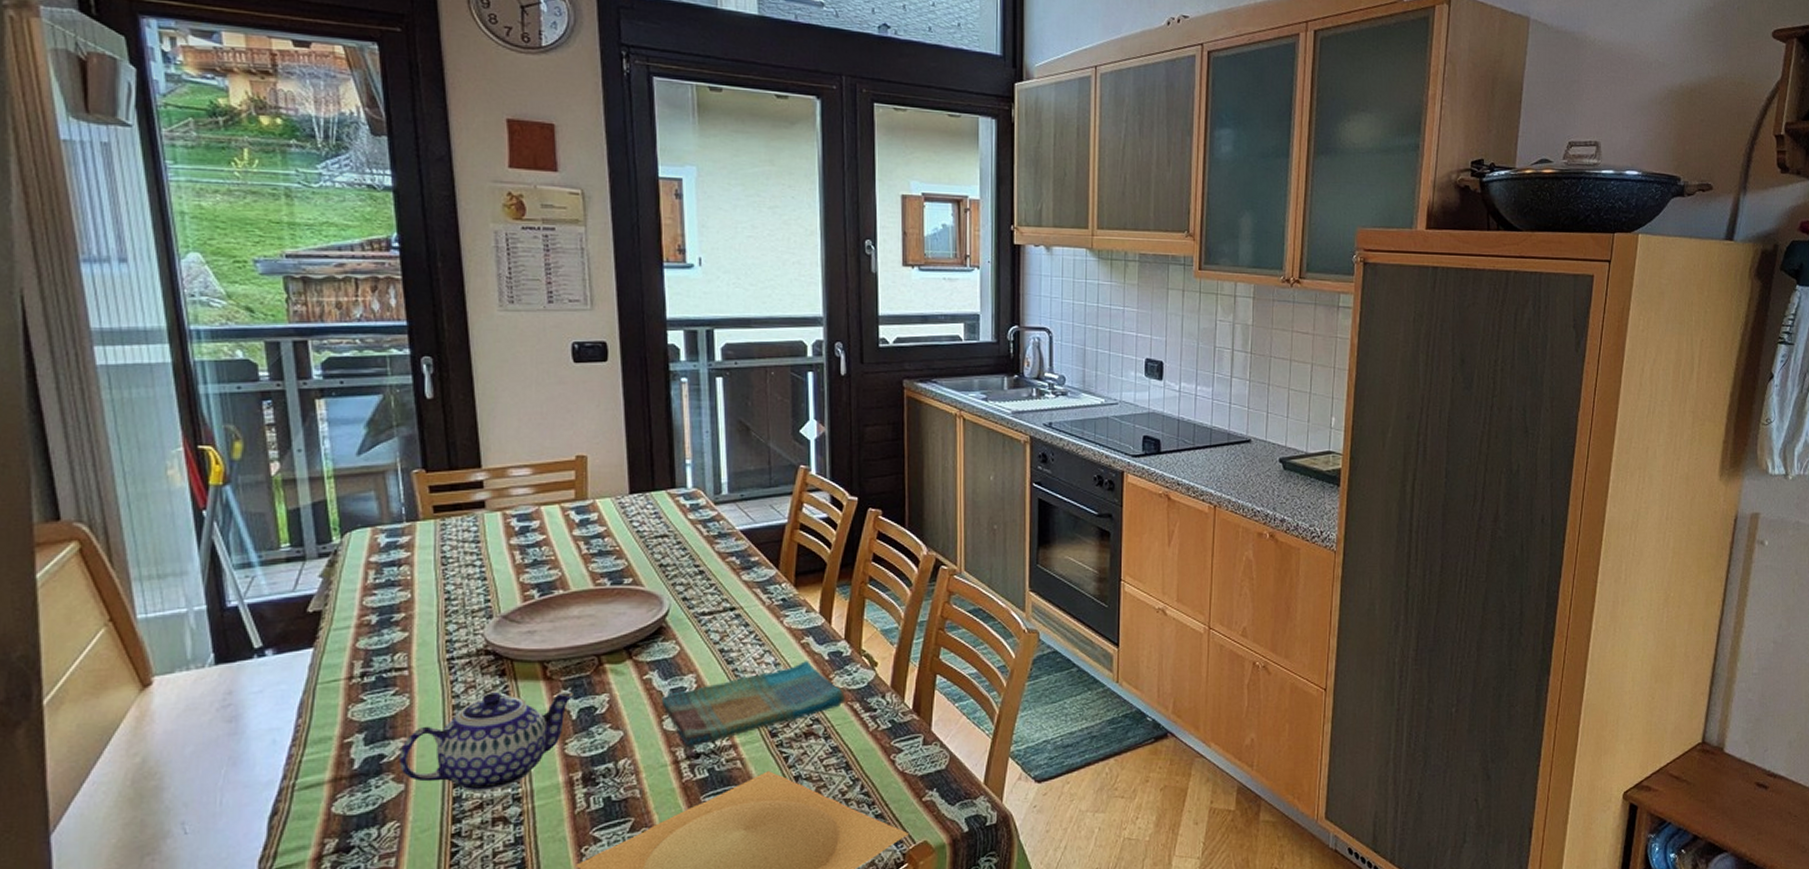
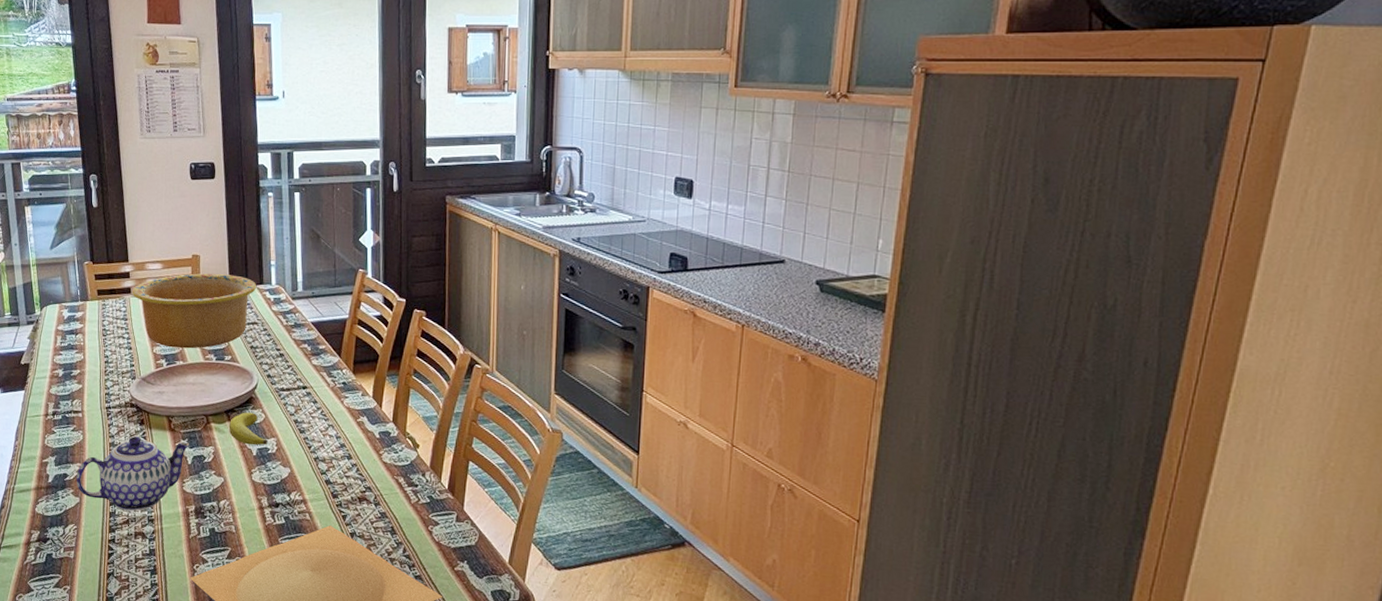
bowl: none [486,478,666,574] -> present [132,273,256,349]
banana: none [629,645,684,686] -> present [228,412,268,446]
dish towel: present [661,661,845,748] -> none [251,437,392,498]

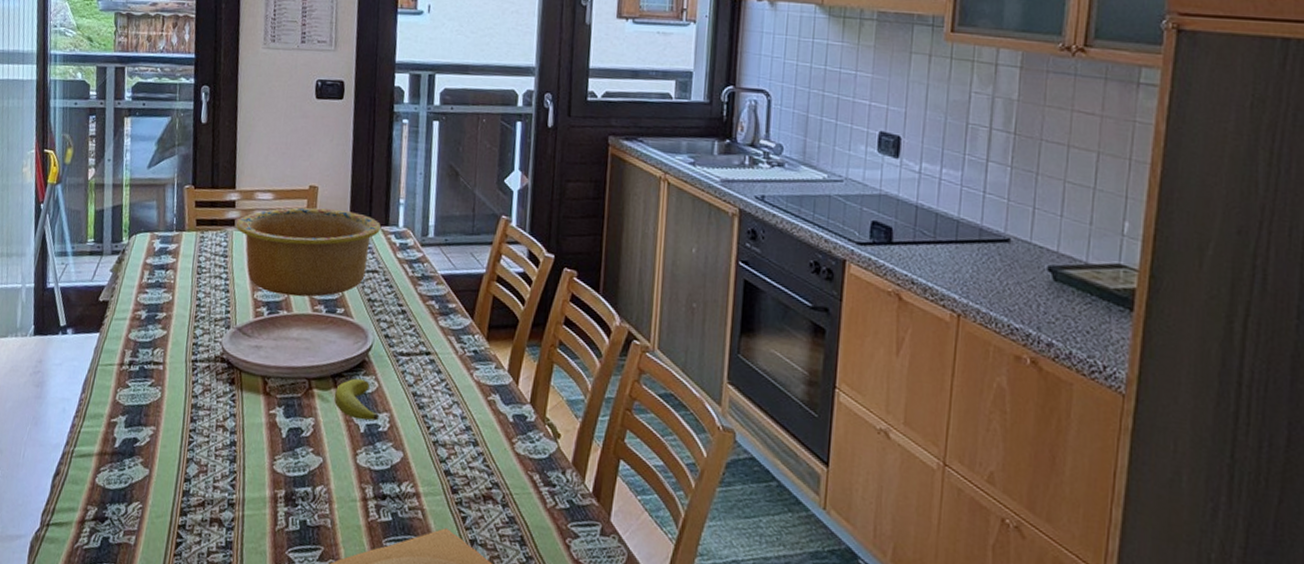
teapot: present [76,436,189,512] -> none [147,398,286,492]

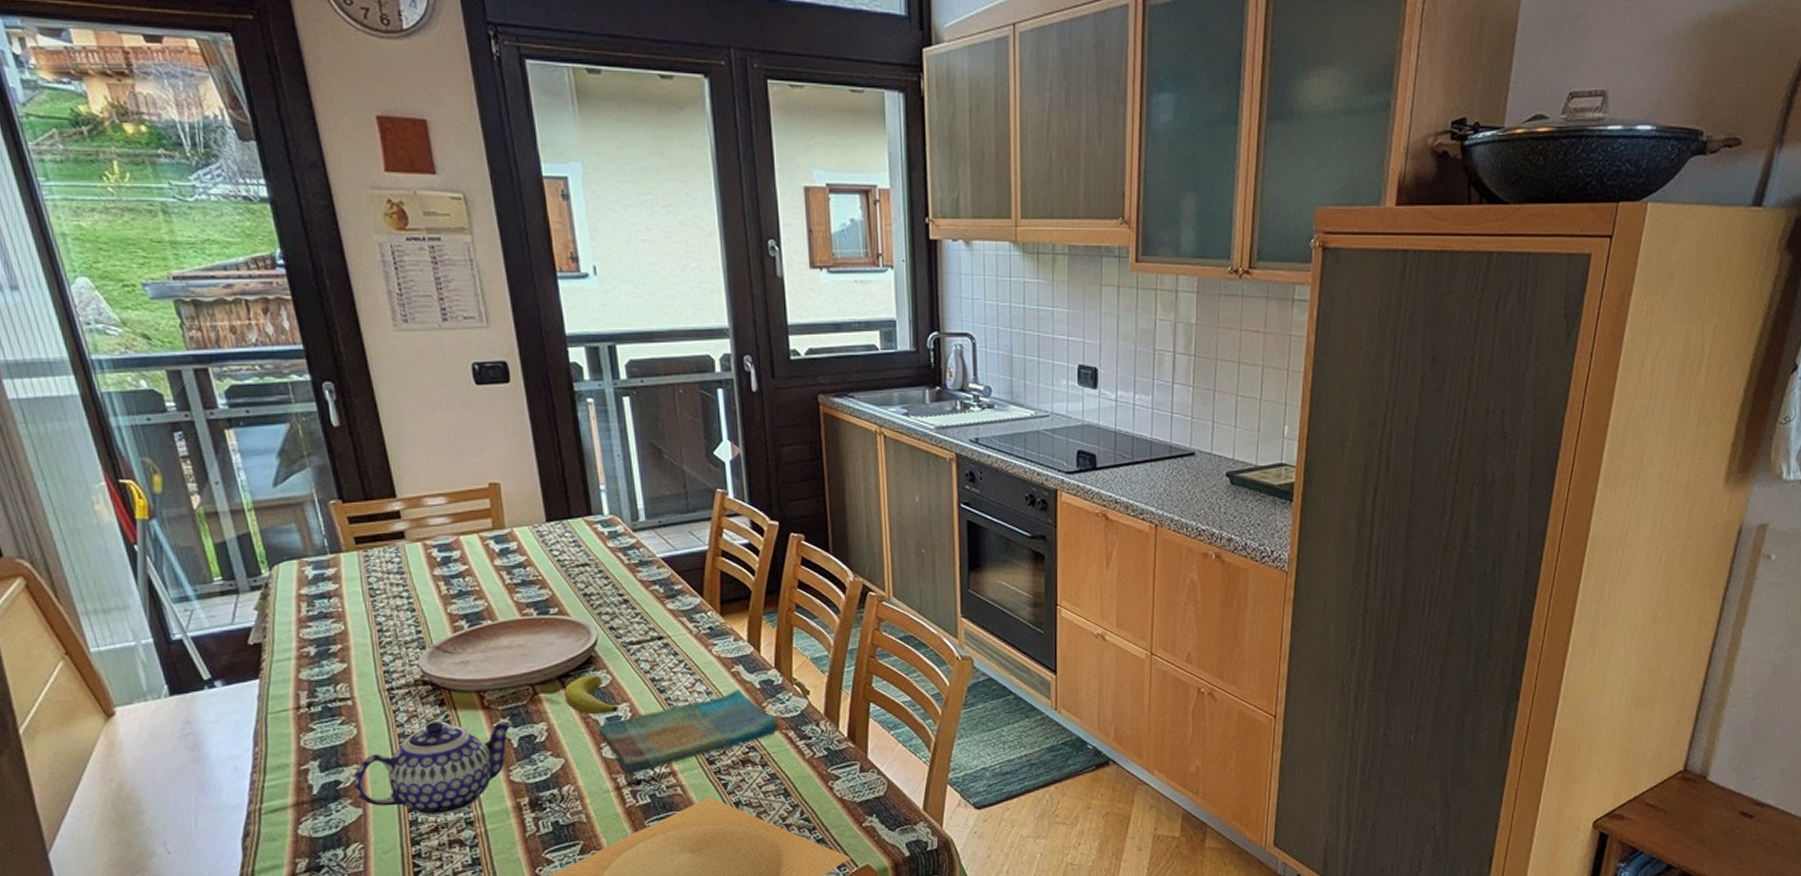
teapot: none [147,398,286,492] -> present [353,721,512,816]
bowl: present [236,207,380,297] -> none [406,506,583,604]
dish towel: none [357,419,526,488] -> present [598,689,779,775]

